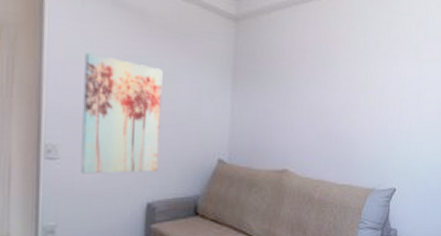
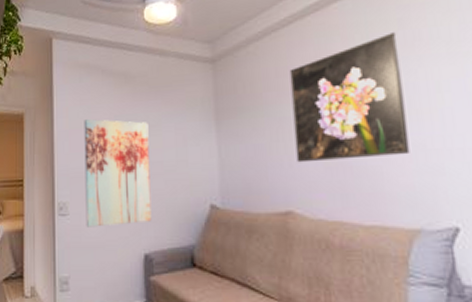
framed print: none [297,31,385,132] -> present [289,32,410,163]

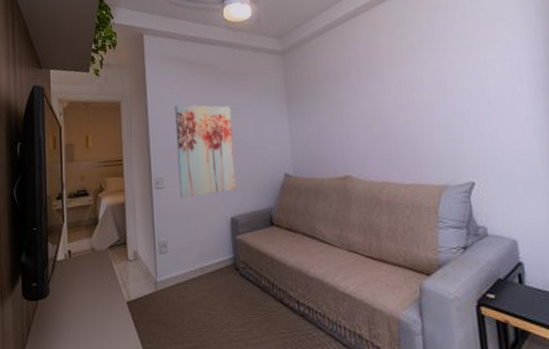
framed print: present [289,32,410,163] -> none [345,29,438,136]

